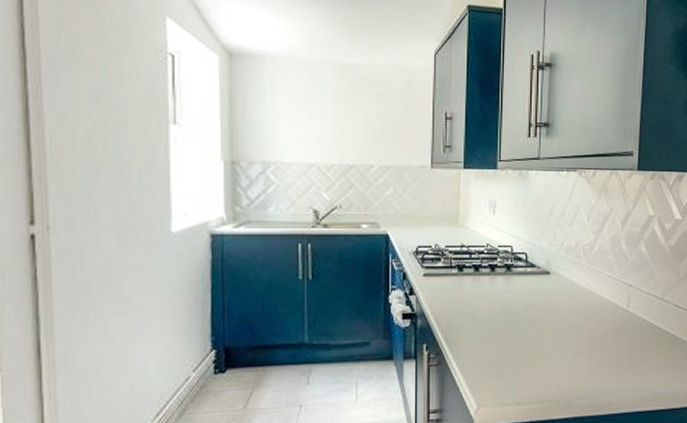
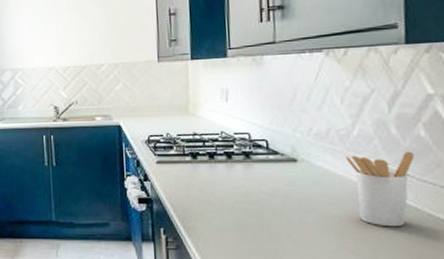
utensil holder: none [587,265,637,332] -> present [345,151,415,227]

